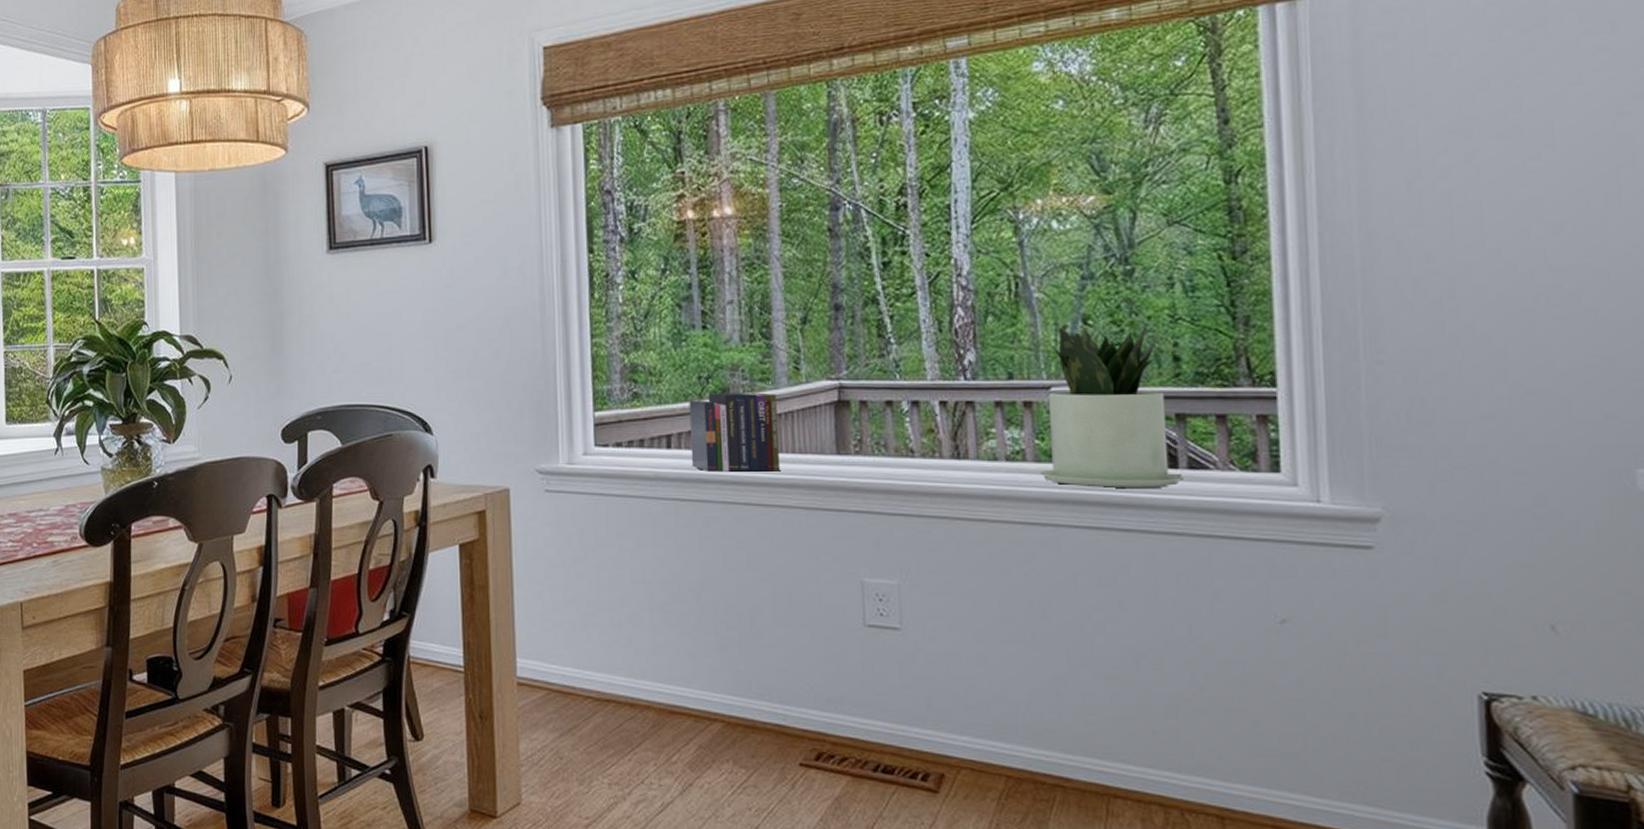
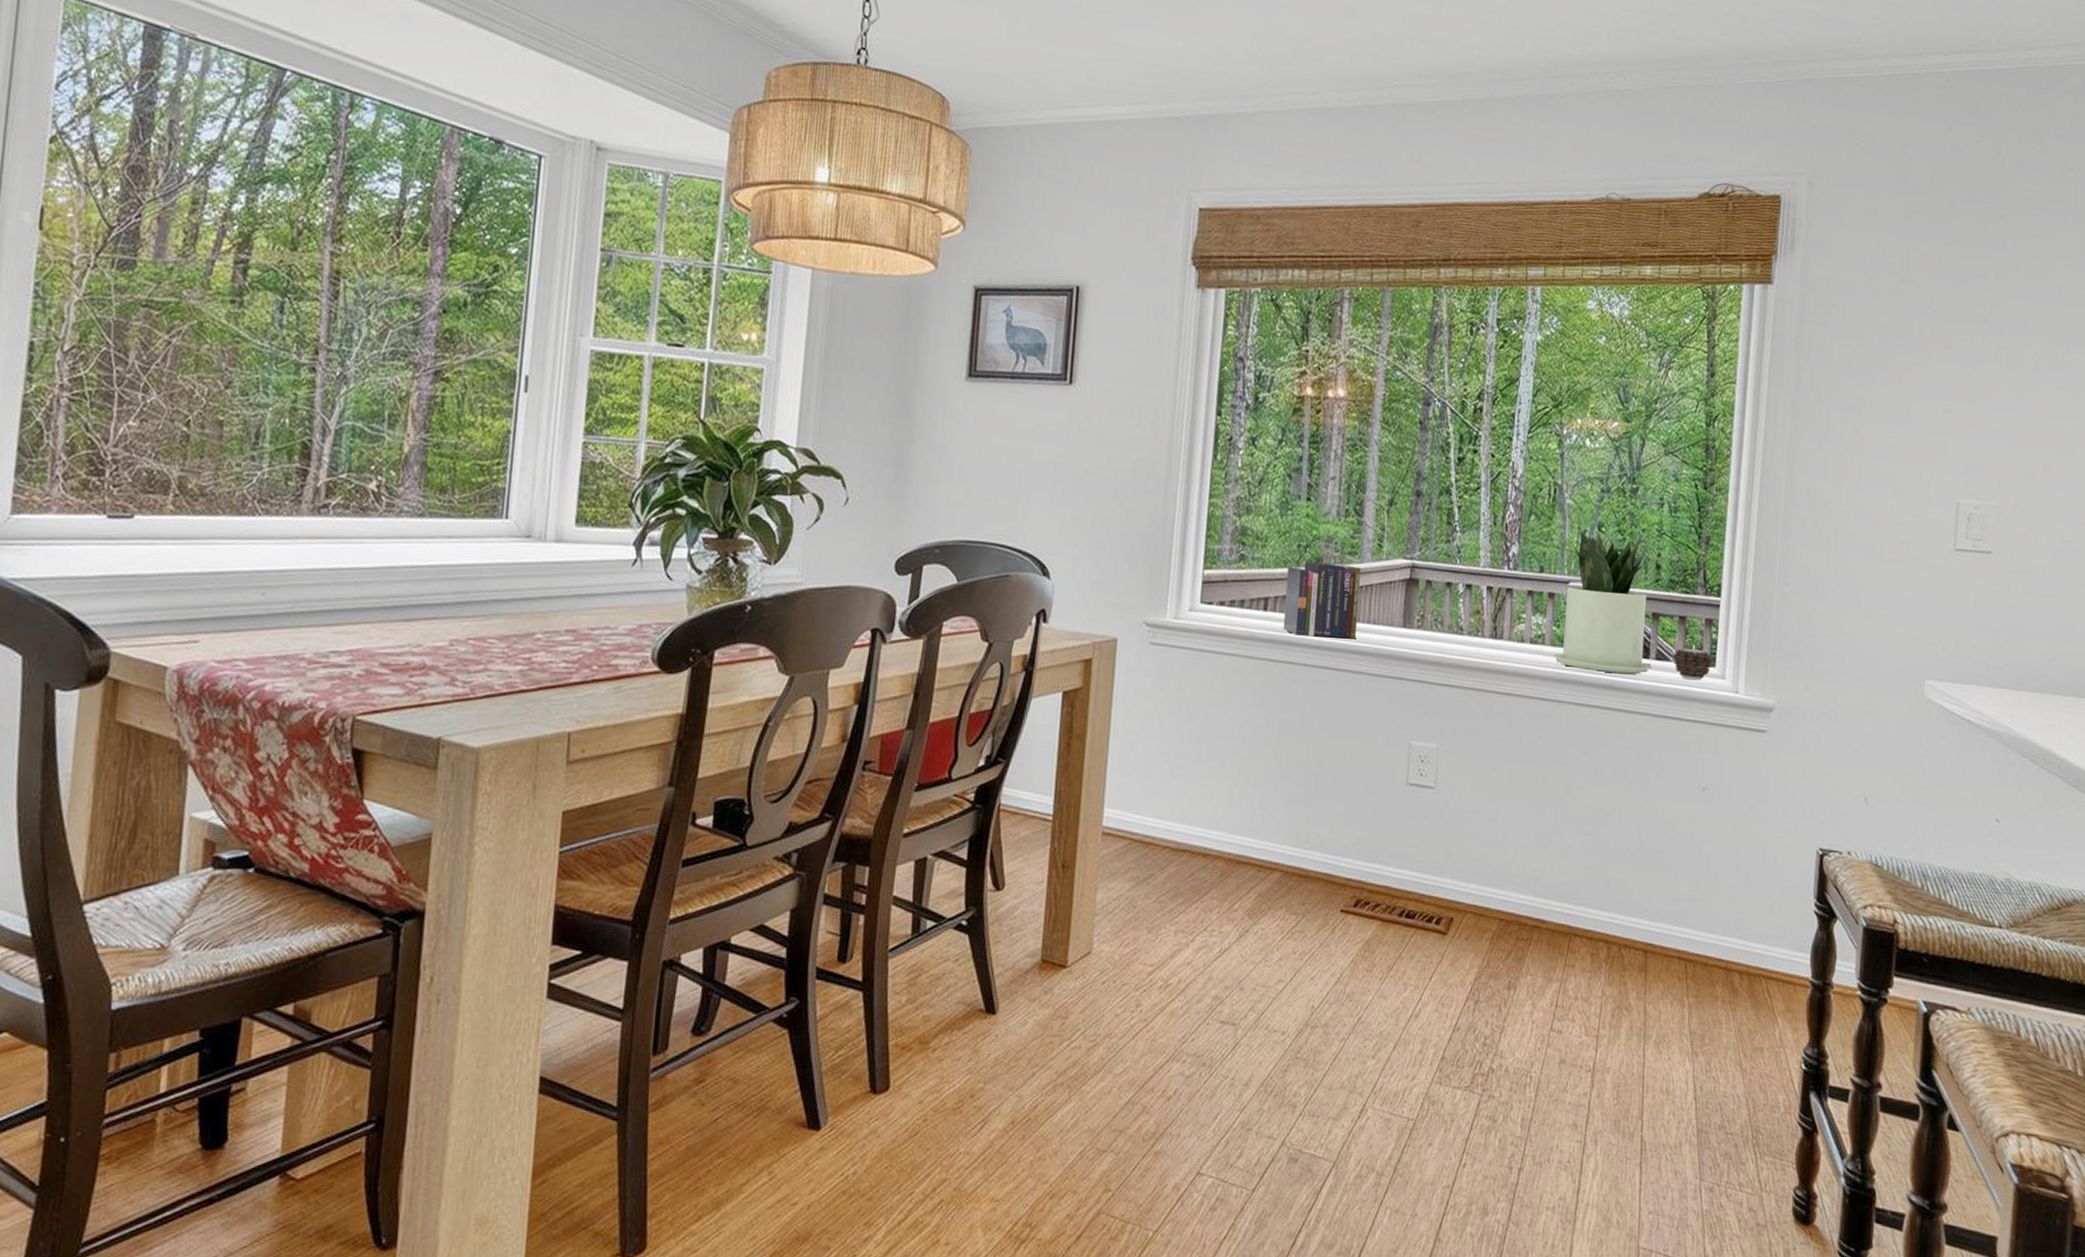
candle: none [1214,447,1276,490] -> present [1673,645,1713,681]

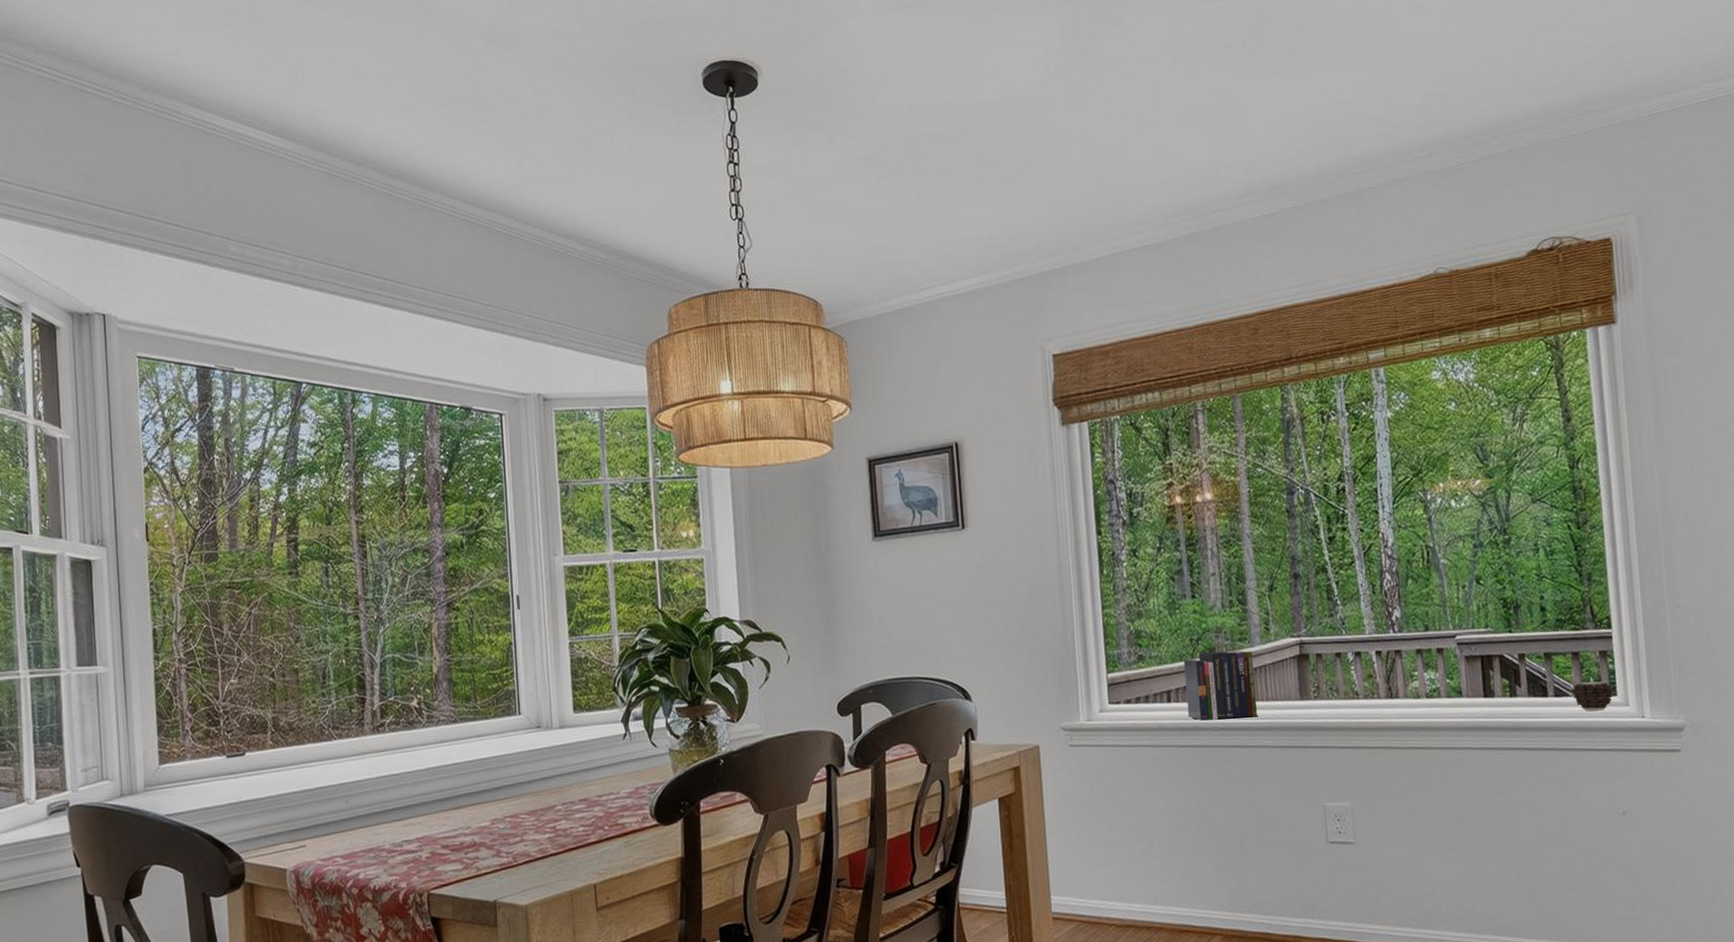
planter: present [1554,531,1652,675] -> none [1452,581,1552,716]

